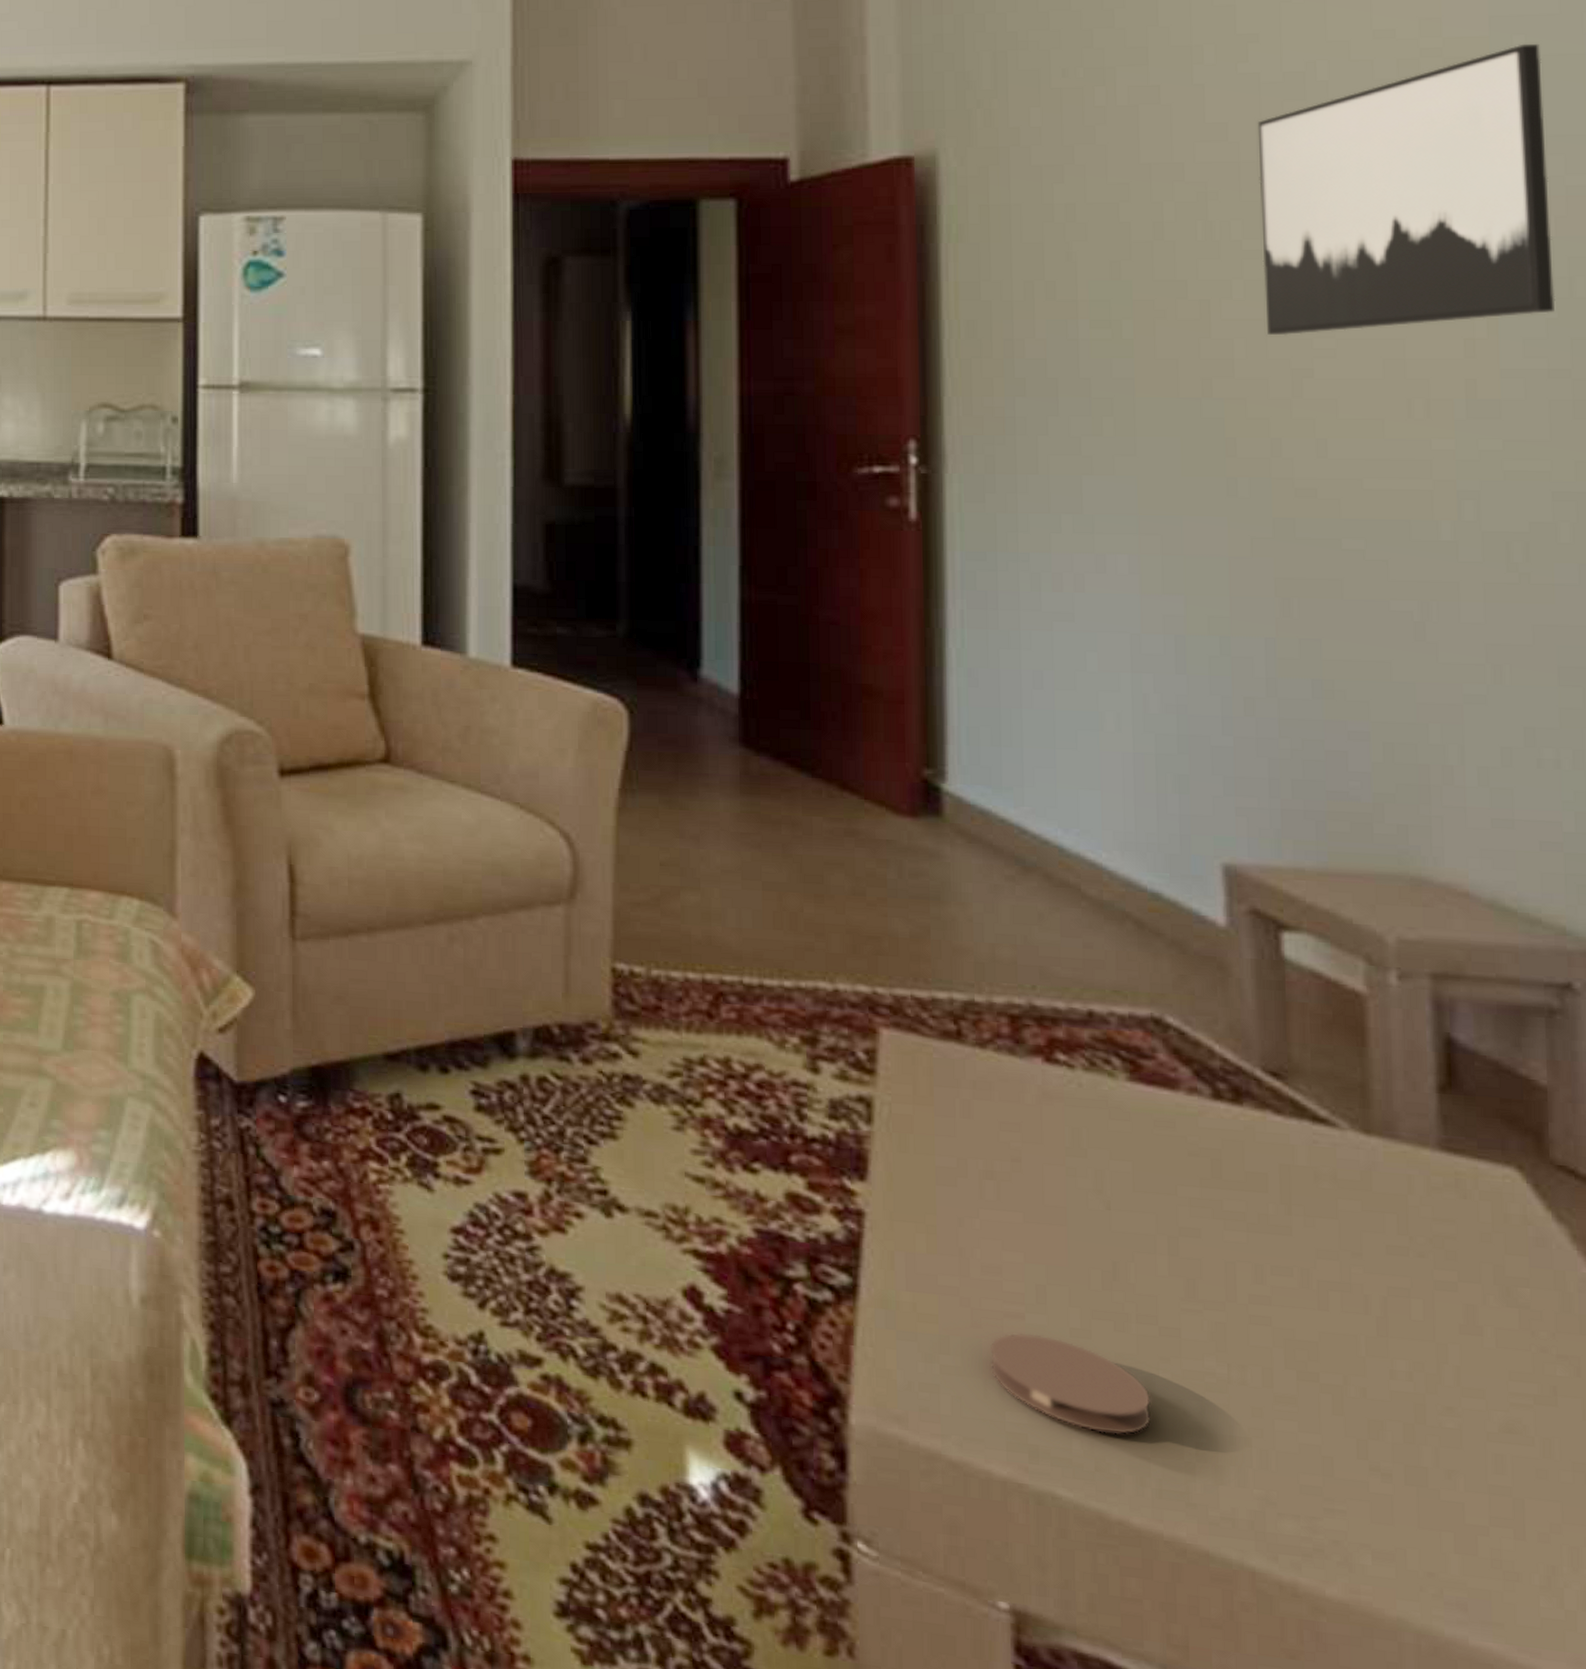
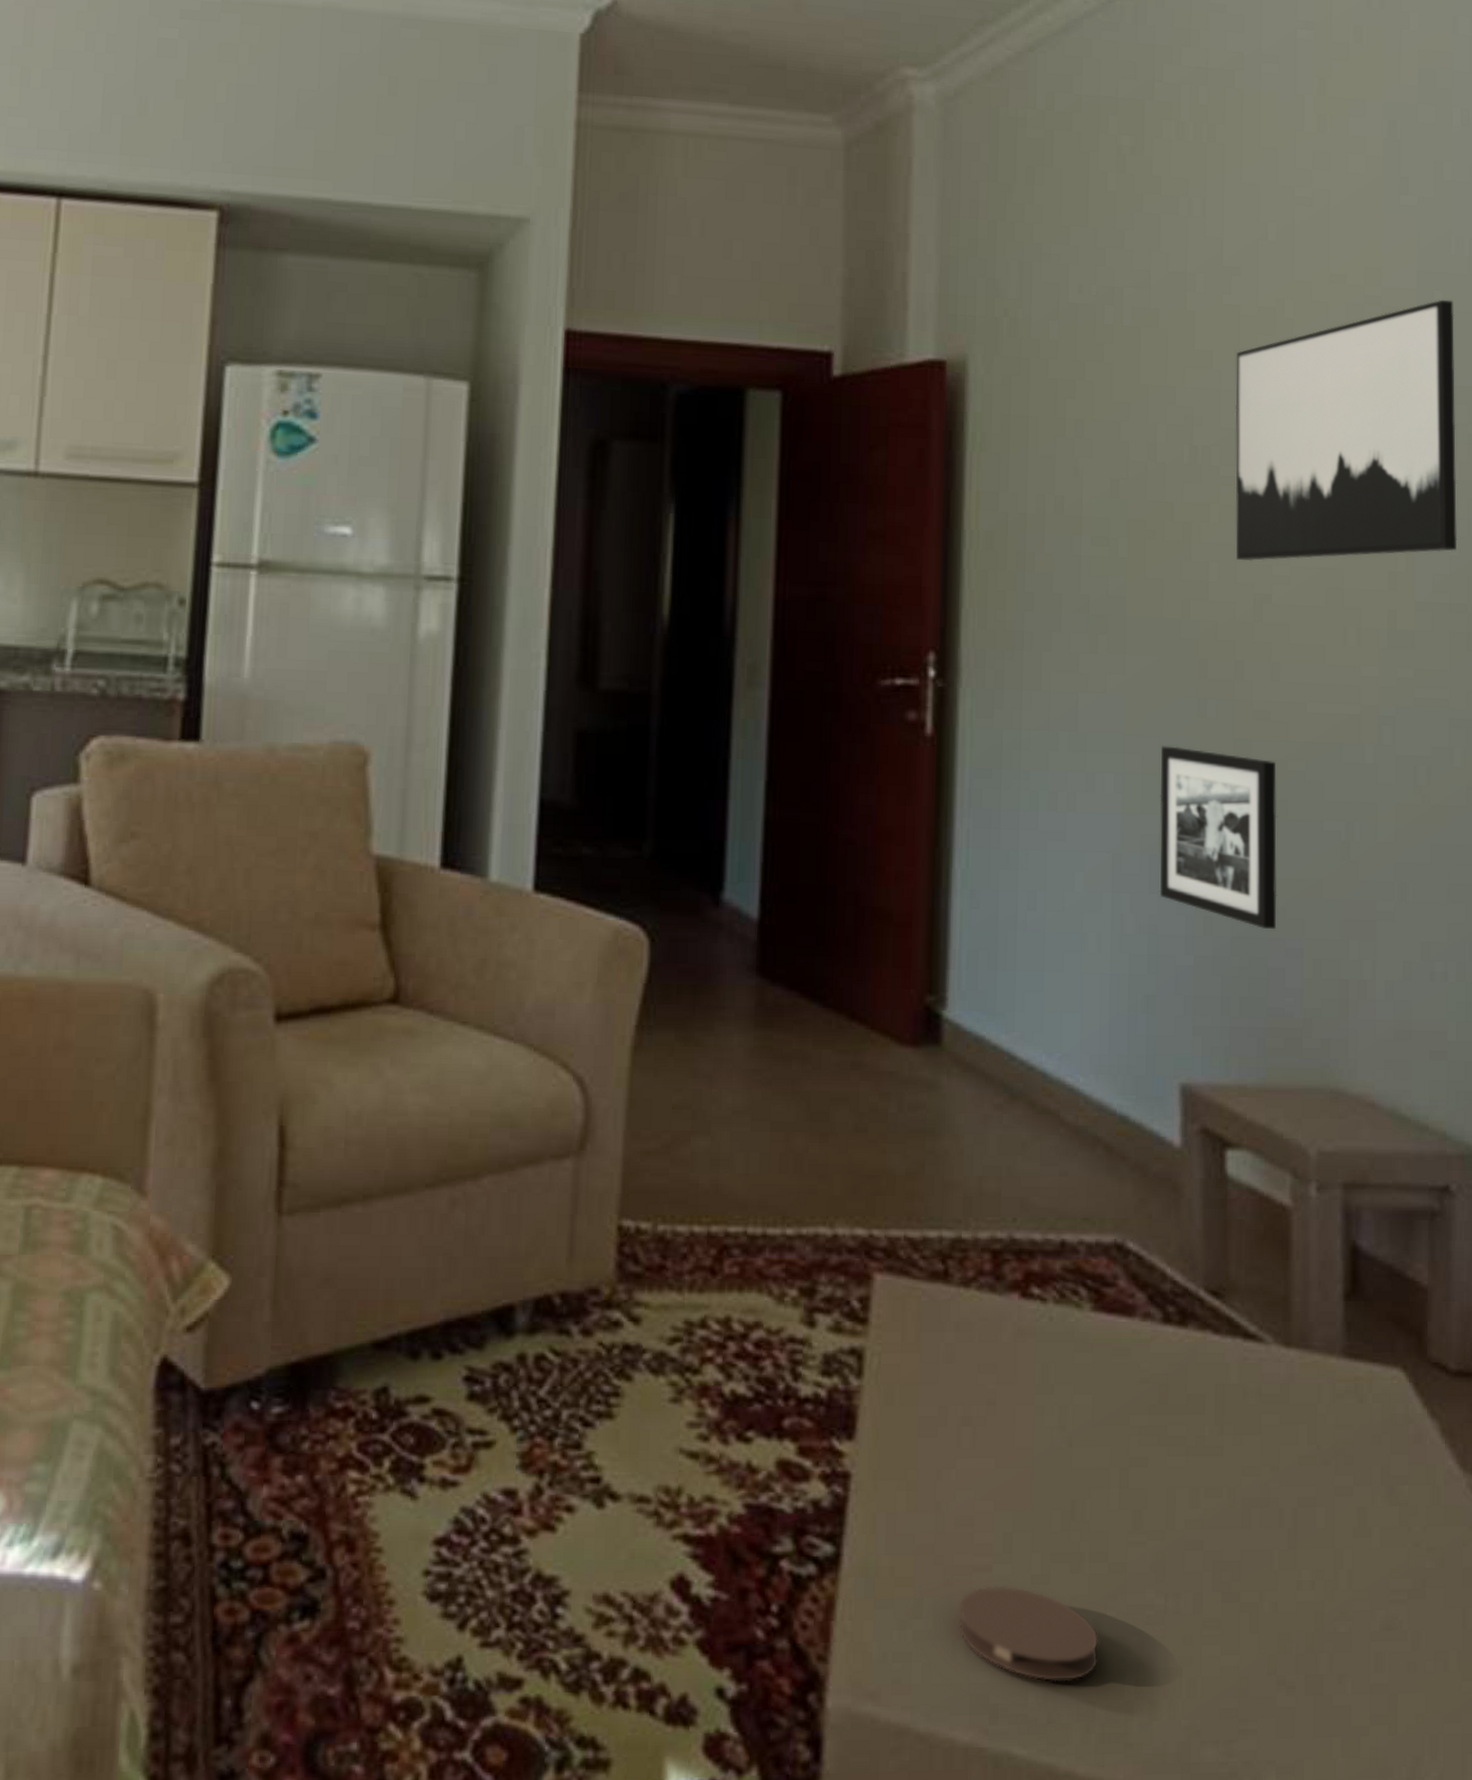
picture frame: none [1183,526,1334,711] -> present [1159,746,1277,929]

